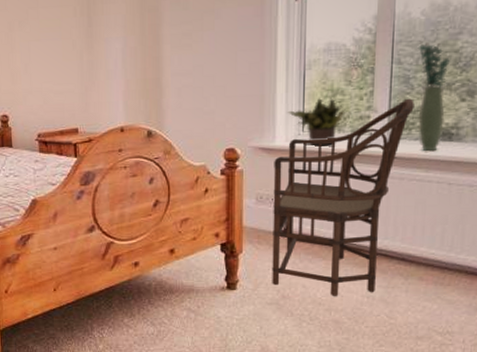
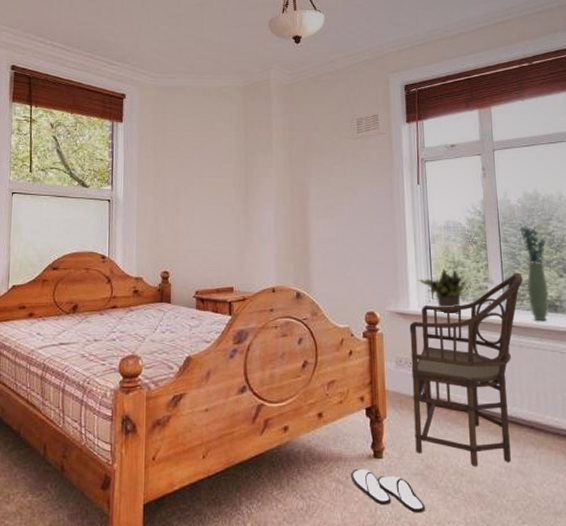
slippers: none [203,299,278,337] -> present [351,468,425,513]

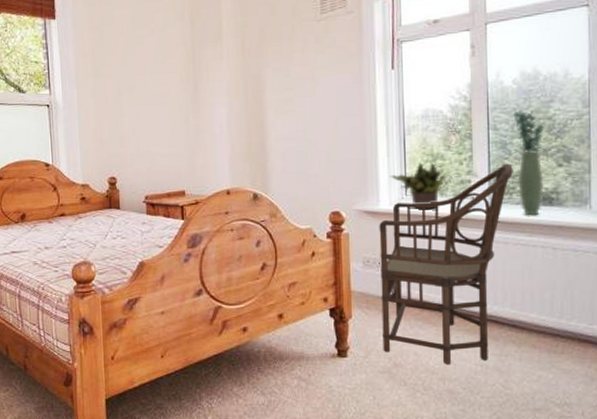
slippers: present [351,468,425,513] -> none [314,366,392,408]

